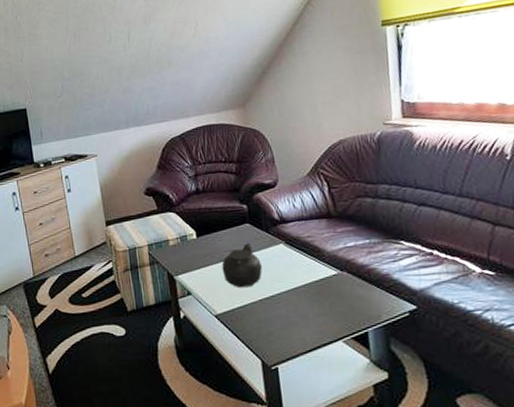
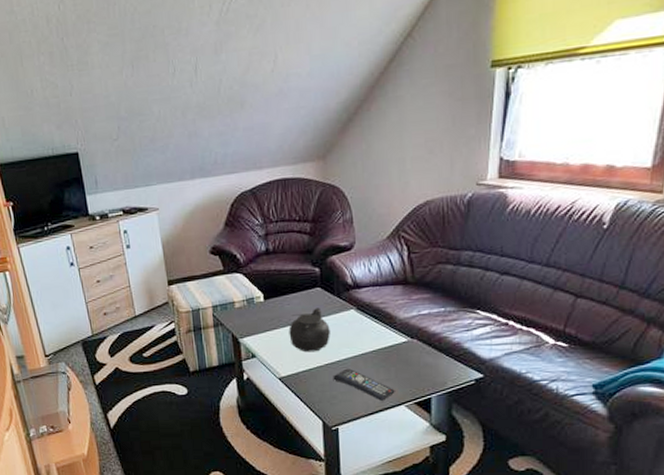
remote control: none [268,303,331,337] -> present [333,368,395,401]

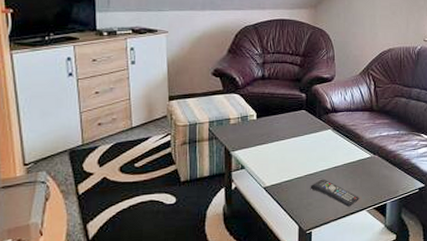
teapot: present [285,307,330,353] -> none [273,127,311,165]

